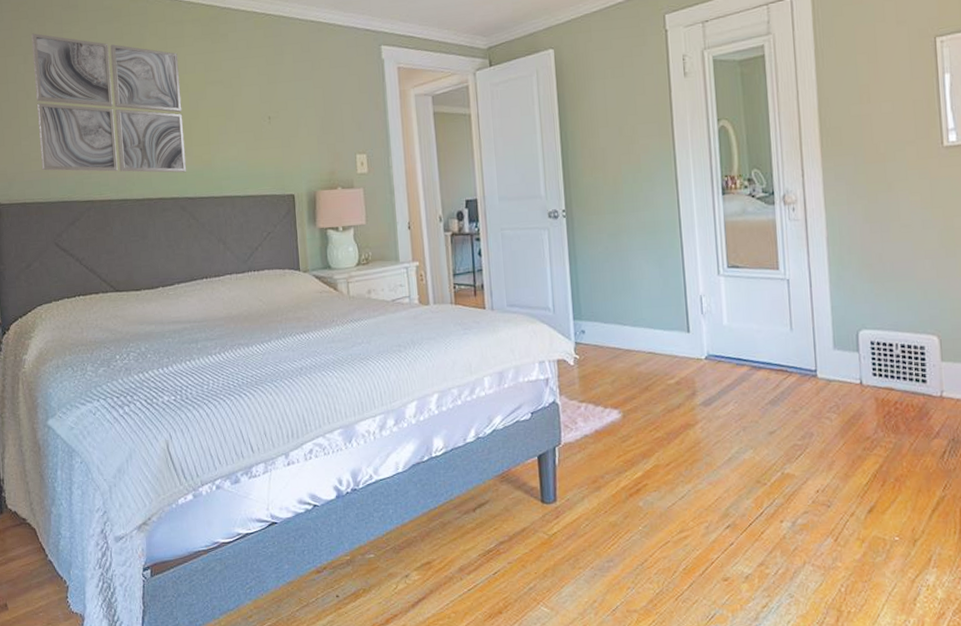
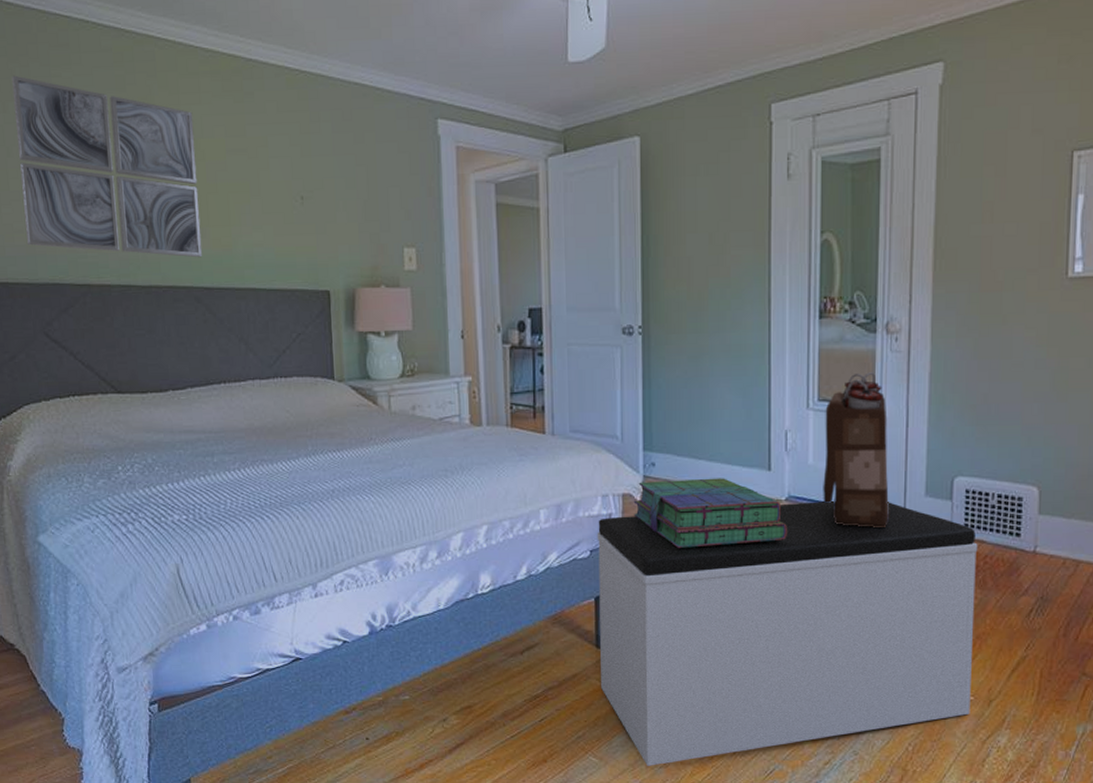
bench: none [536,356,897,615] -> present [597,500,978,766]
stack of books: none [567,341,709,408] -> present [633,478,787,549]
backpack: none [734,239,803,381] -> present [823,372,890,527]

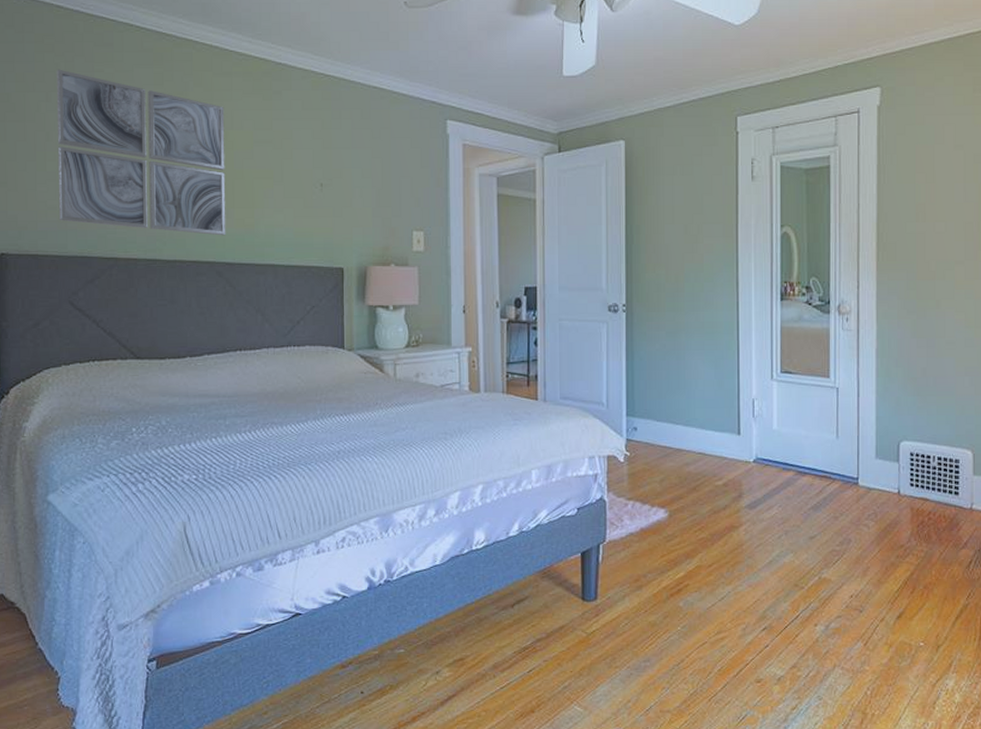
bench: present [597,500,978,766] -> none [584,462,922,714]
stack of books: present [633,478,787,549] -> none [617,441,755,507]
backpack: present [823,372,890,527] -> none [786,348,845,487]

